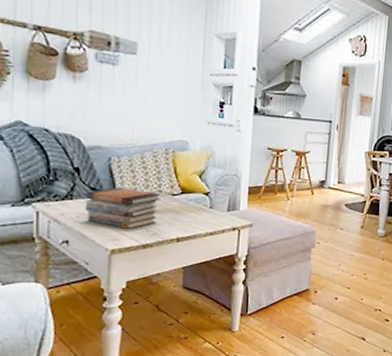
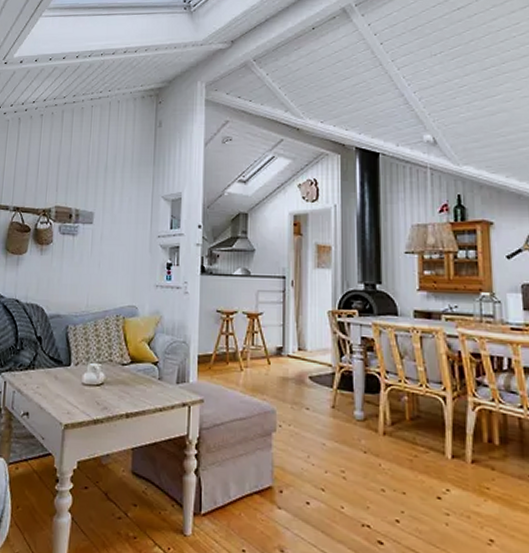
book stack: present [85,187,161,229] -> none [44,356,111,402]

